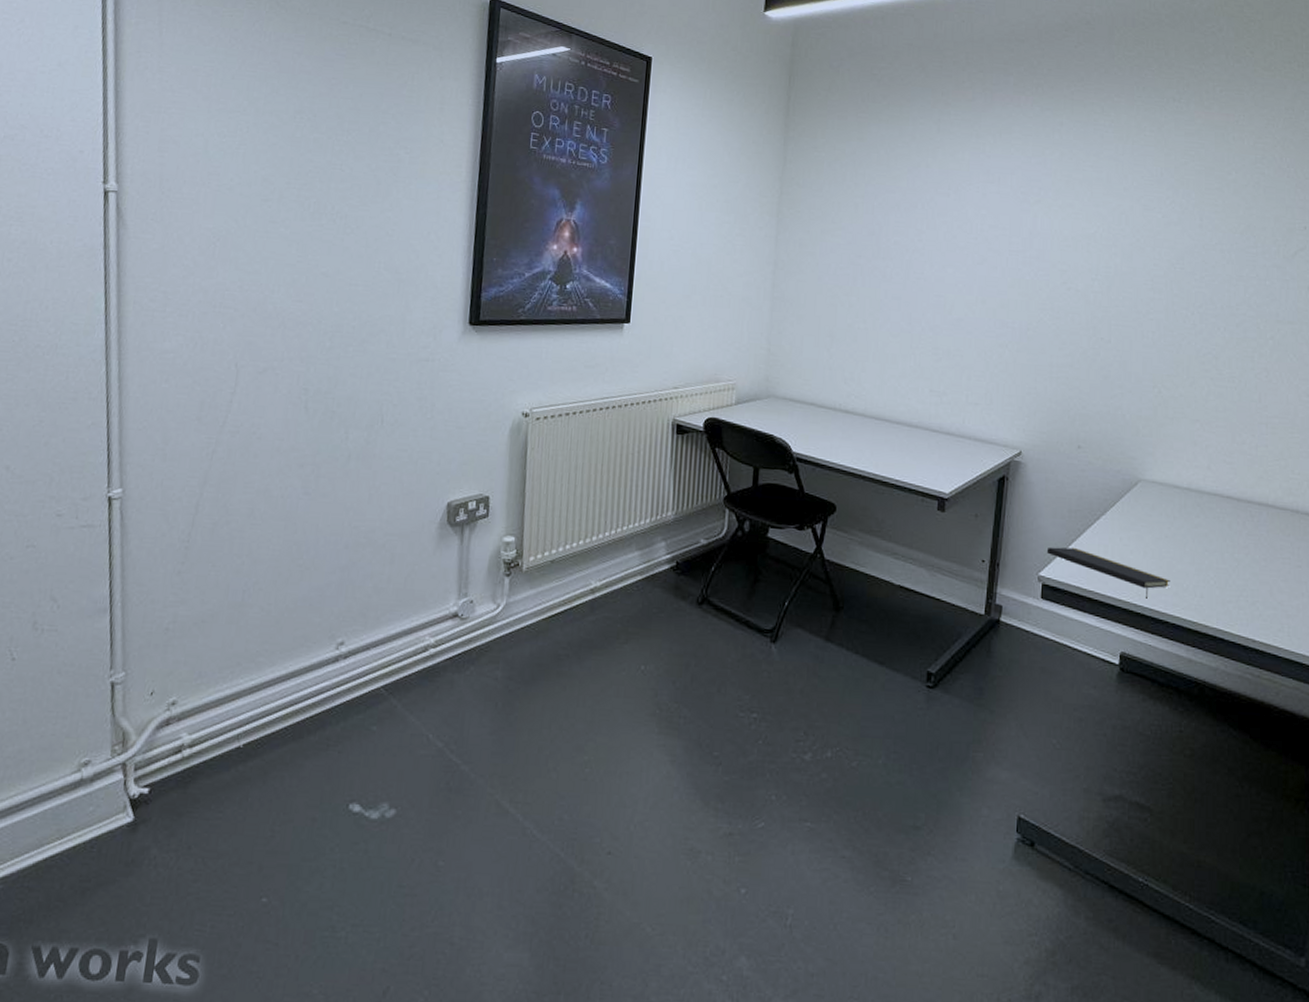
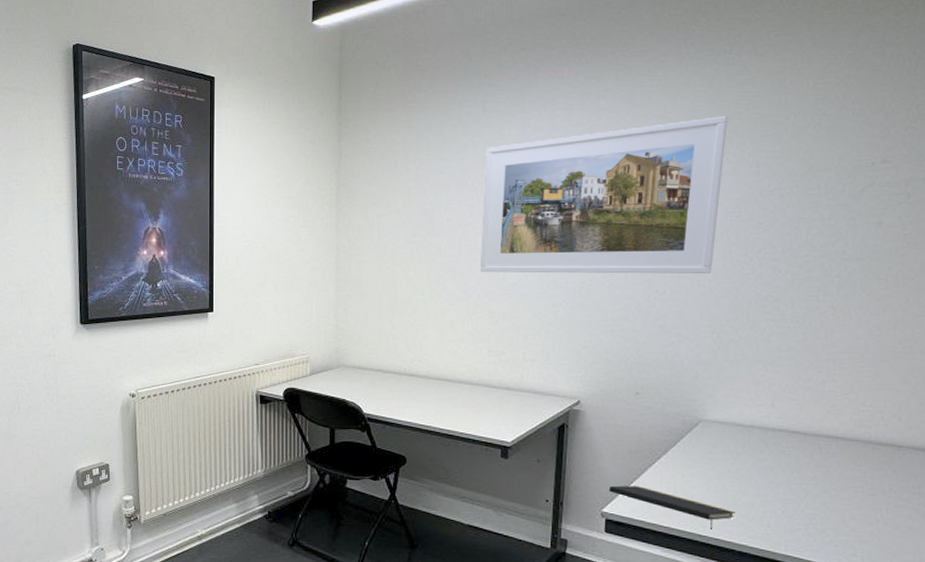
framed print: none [925,164,1176,326] -> present [479,116,729,274]

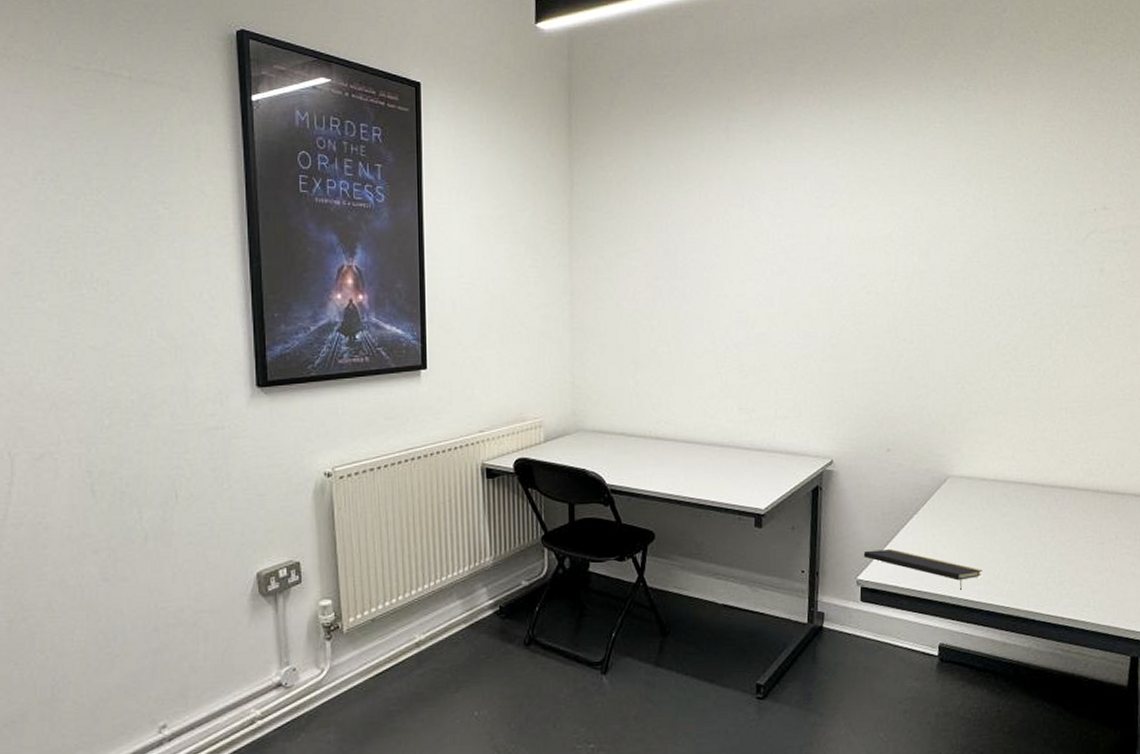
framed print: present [479,116,729,274] -> none [727,156,967,322]

